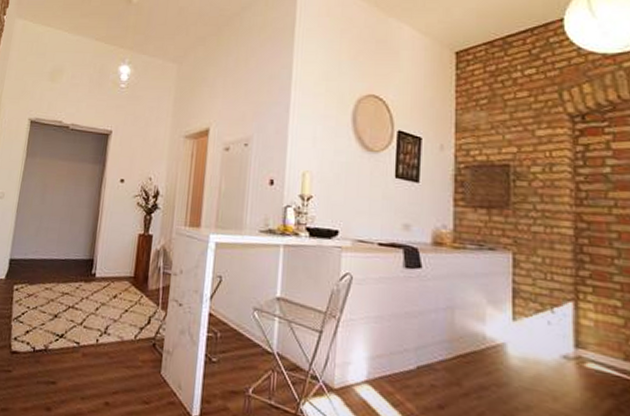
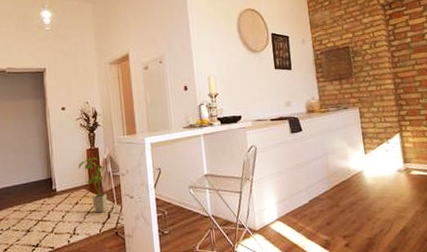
house plant: none [125,245,154,315] -> present [78,157,108,213]

